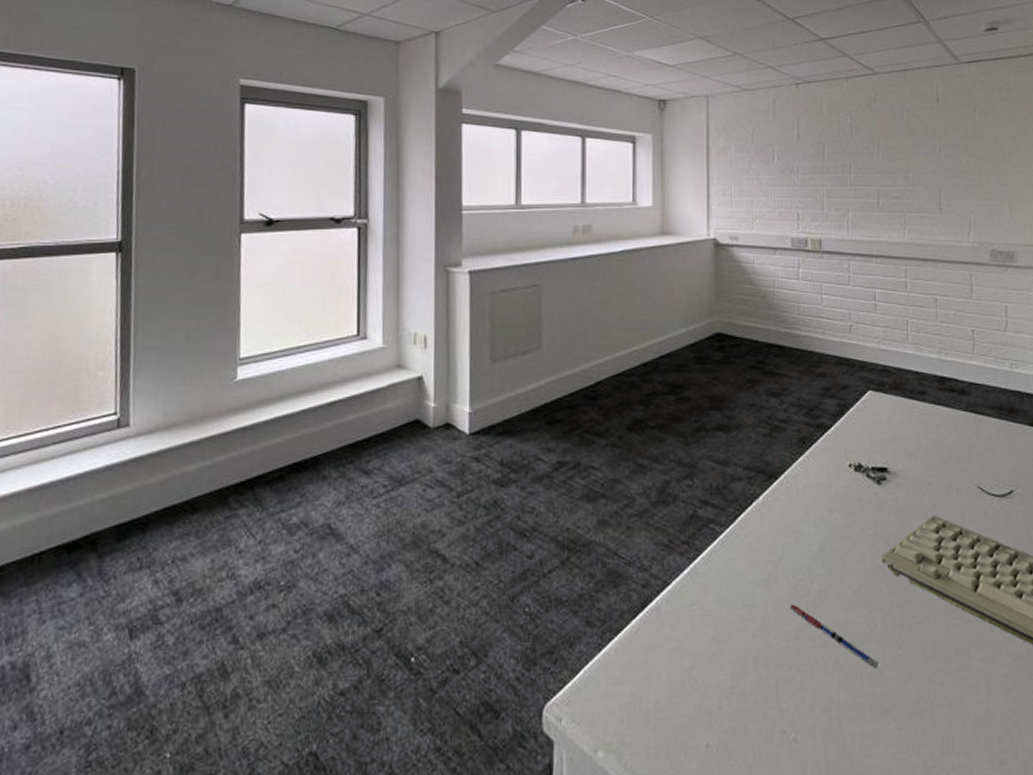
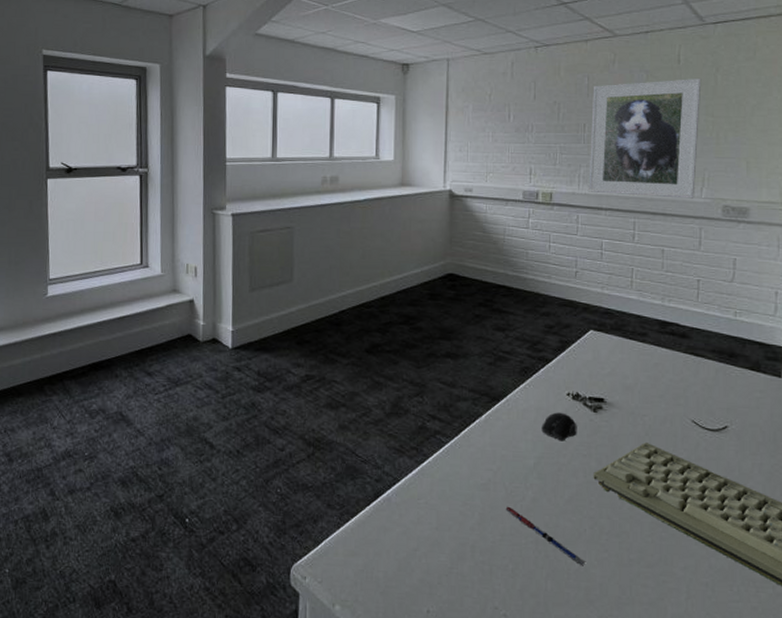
computer mouse: none [824,487,862,521] -> present [541,412,577,441]
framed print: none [856,117,963,243] -> present [588,78,702,199]

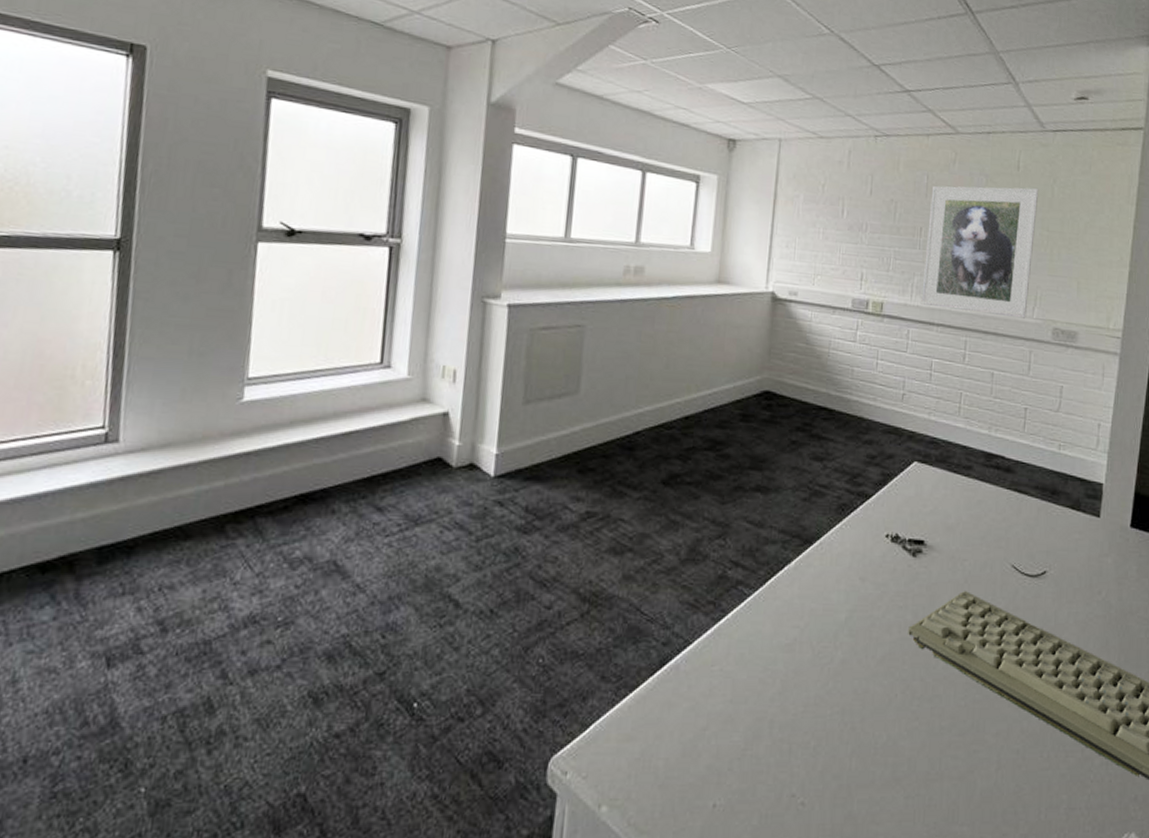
pen: present [505,506,585,565] -> none [811,670,894,737]
computer mouse: present [541,412,577,441] -> none [856,557,895,591]

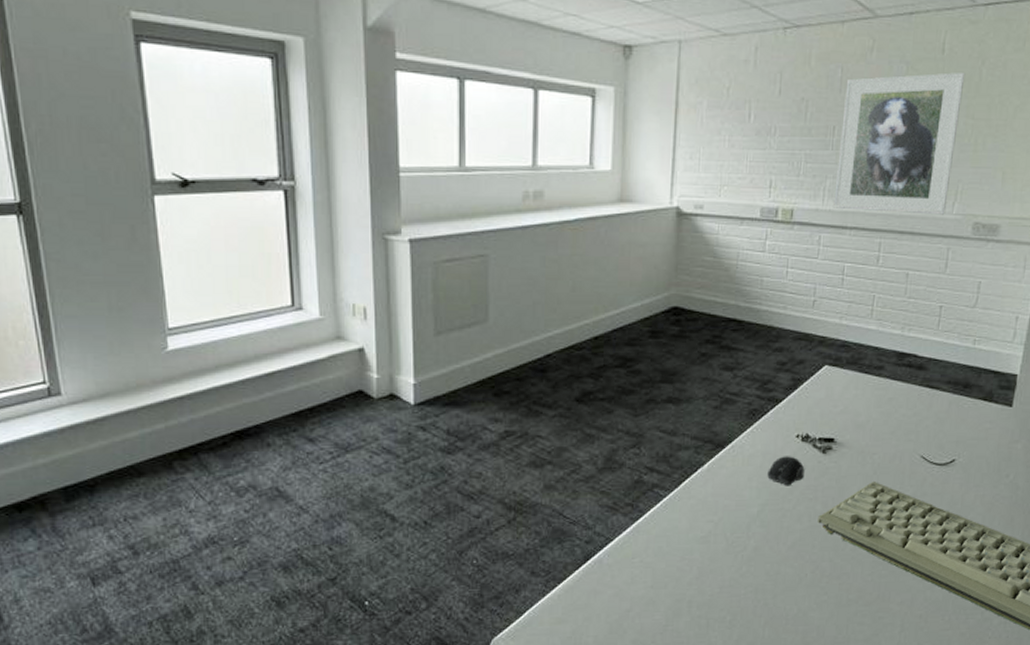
computer mouse: none [856,557,895,591] -> present [767,456,805,486]

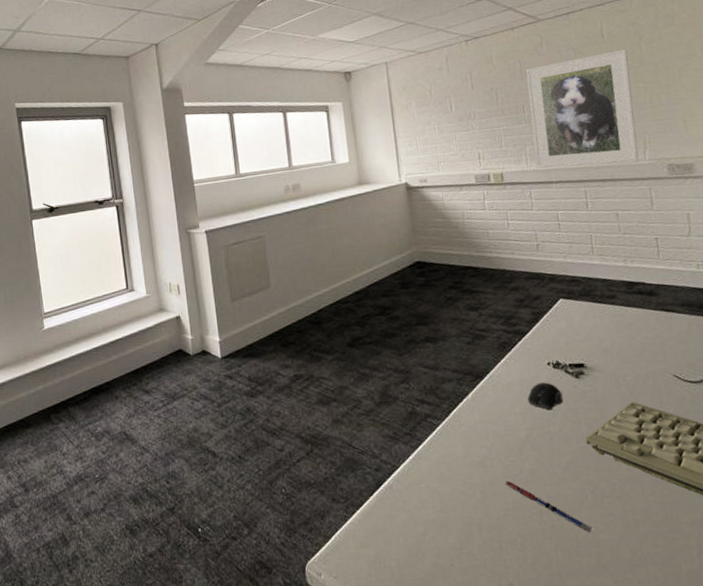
pen: none [725,557,804,610] -> present [505,481,592,531]

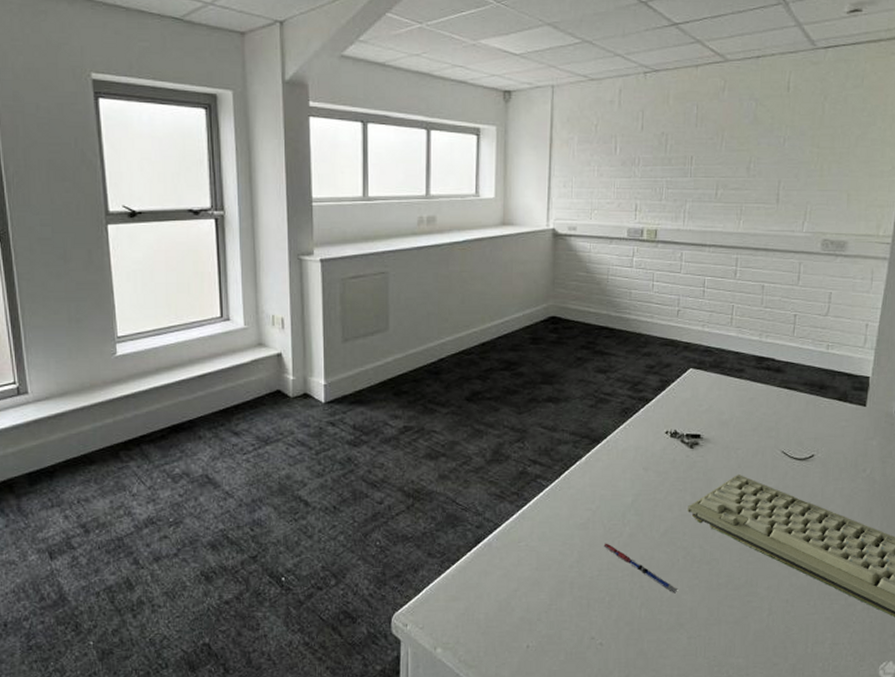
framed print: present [525,48,639,168] -> none [693,106,810,233]
computer mouse: present [527,382,564,411] -> none [640,450,674,478]

